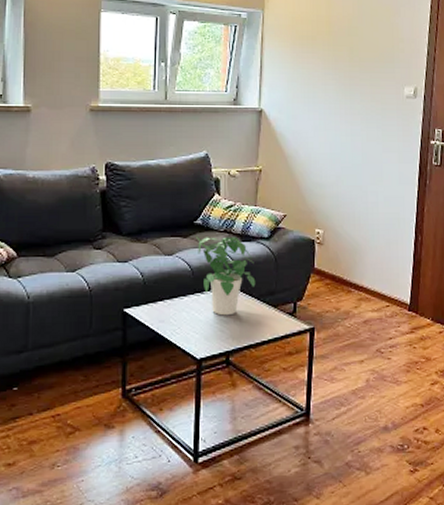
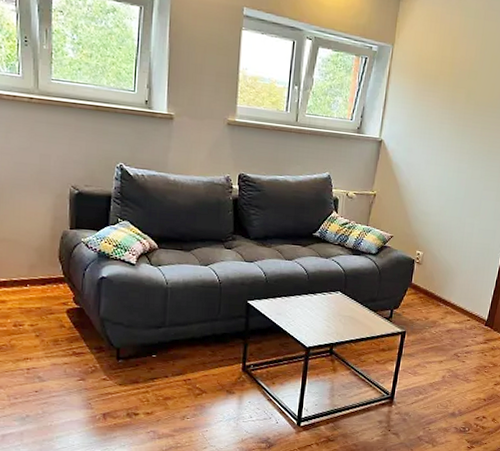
potted plant: present [195,235,256,316] -> none [313,246,361,315]

